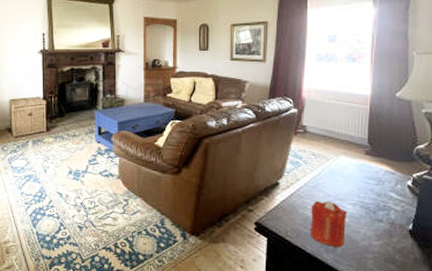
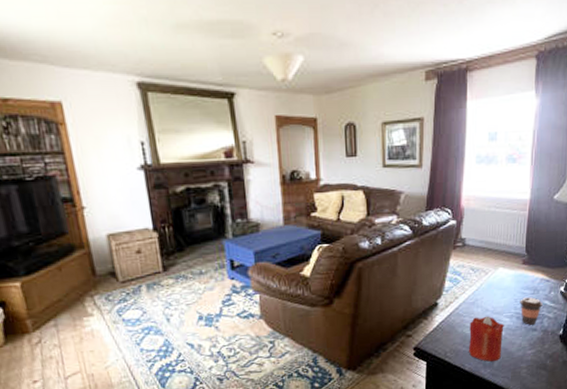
coffee cup: none [363,188,388,216] -> present [520,297,543,325]

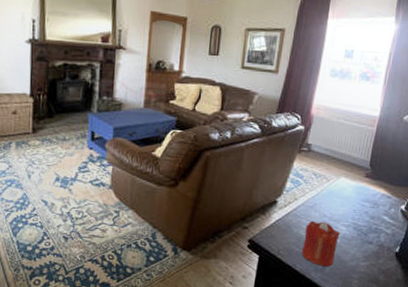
coffee cup: present [520,297,543,325] -> none [358,210,382,238]

